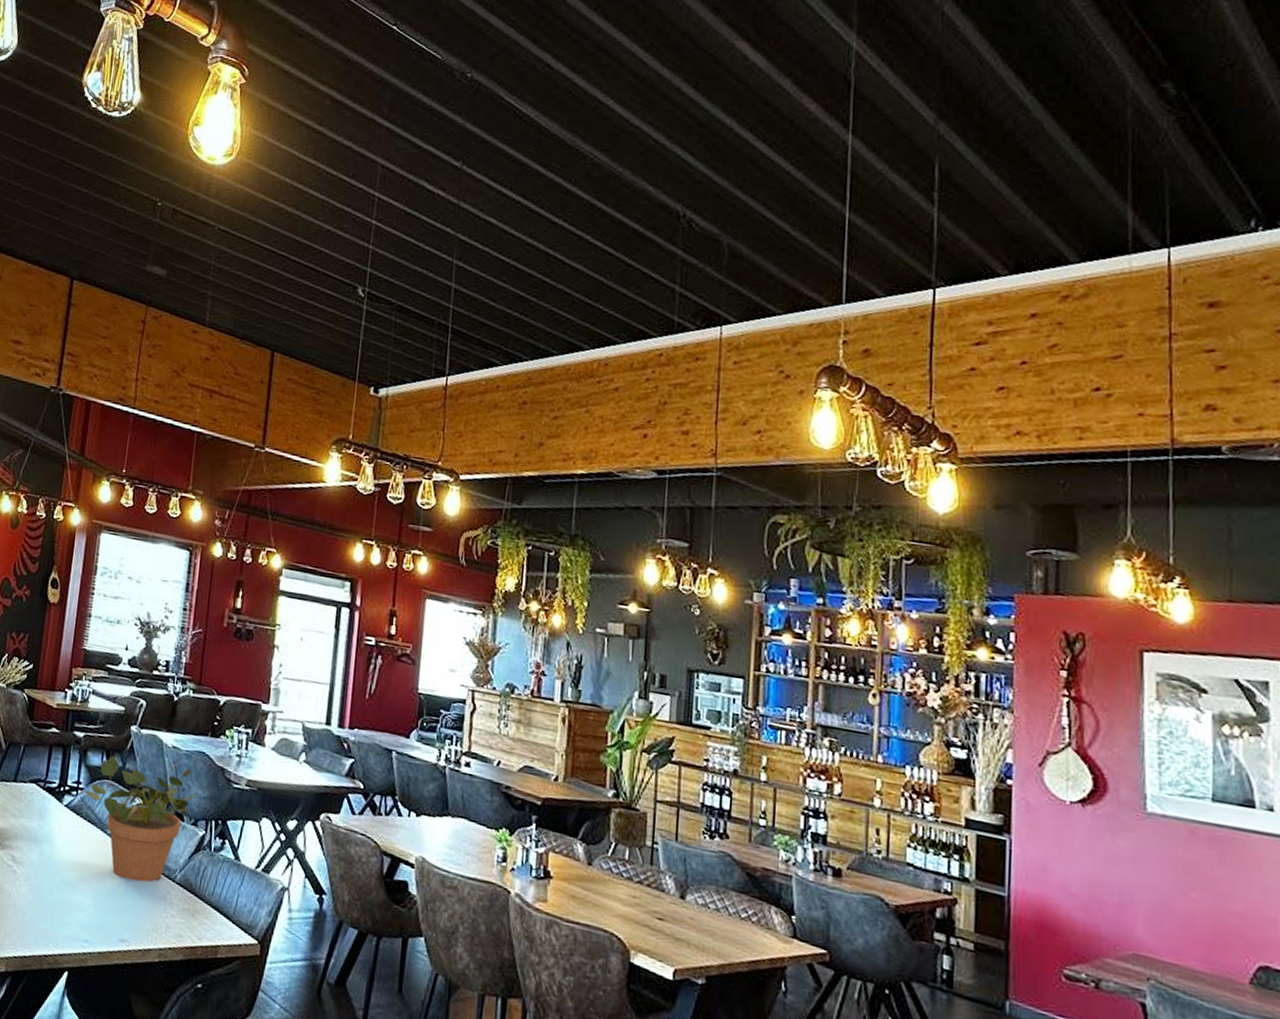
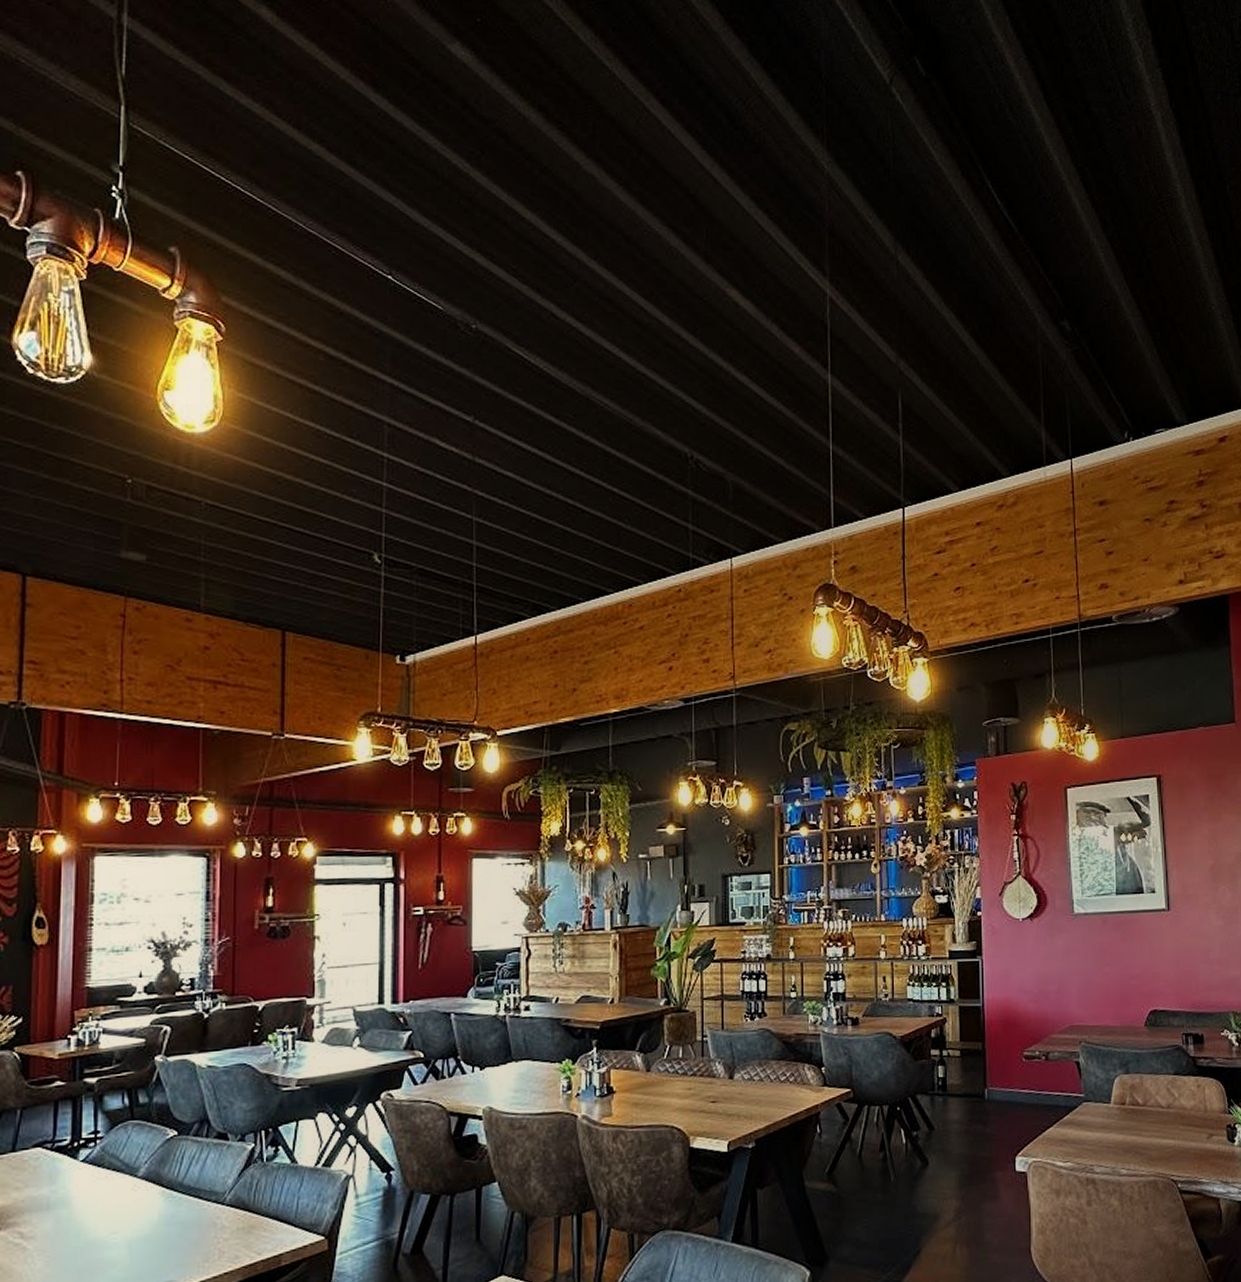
potted plant: present [83,754,198,882] -> none [103,1082,243,1218]

